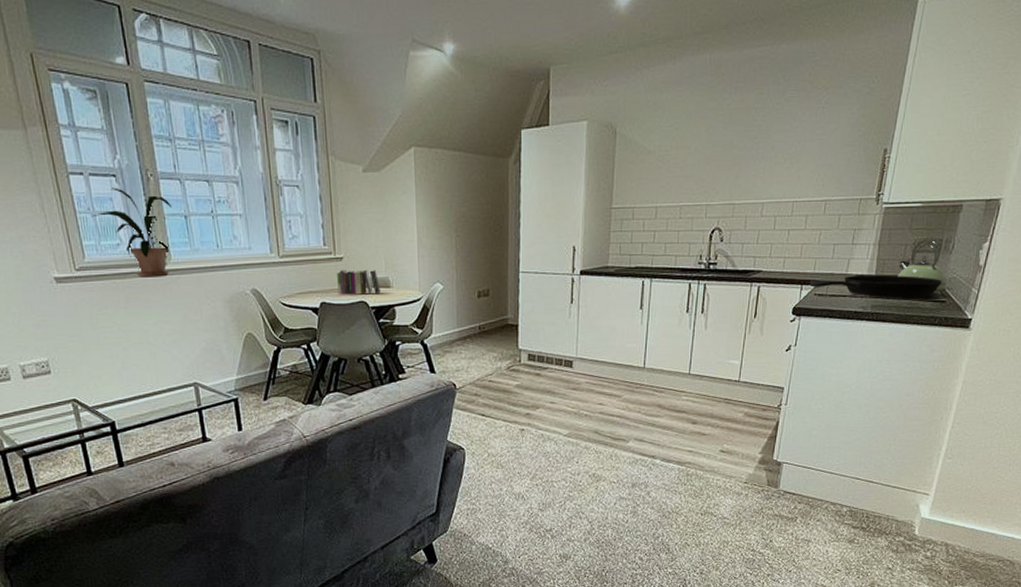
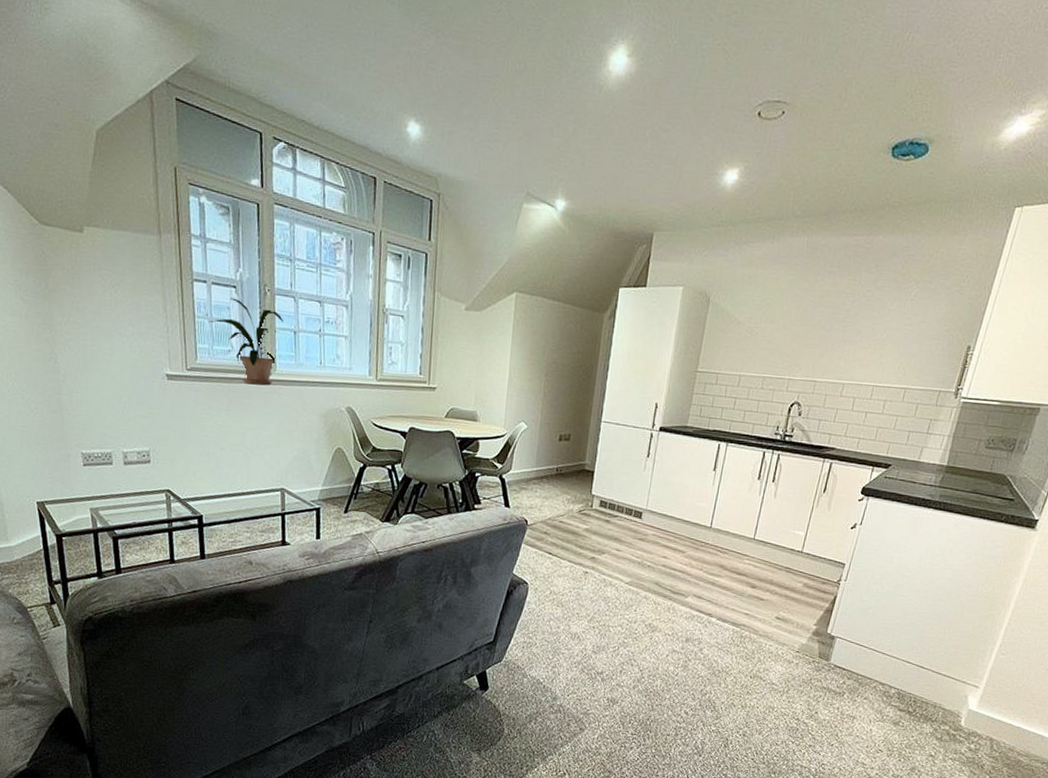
books: present [337,269,381,295] -> none [427,399,468,426]
frying pan: present [810,274,943,298] -> none [882,463,1013,493]
kettle: present [898,239,947,290] -> none [969,437,1017,489]

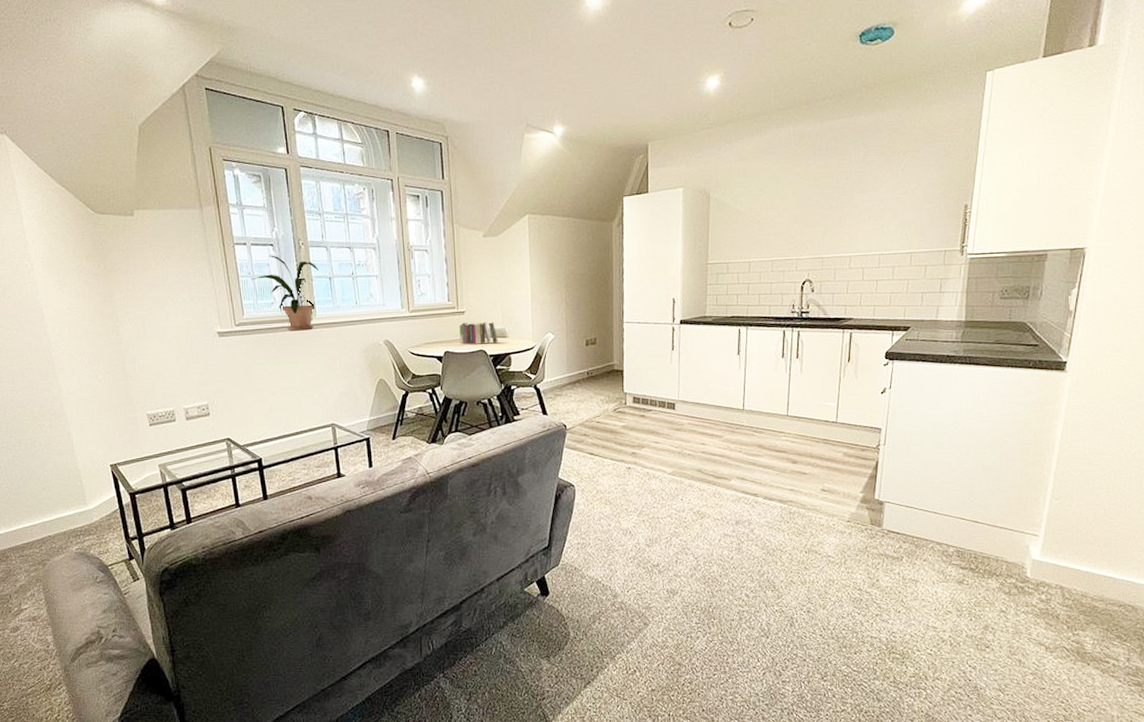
books: none [427,399,468,426] -> present [459,321,498,345]

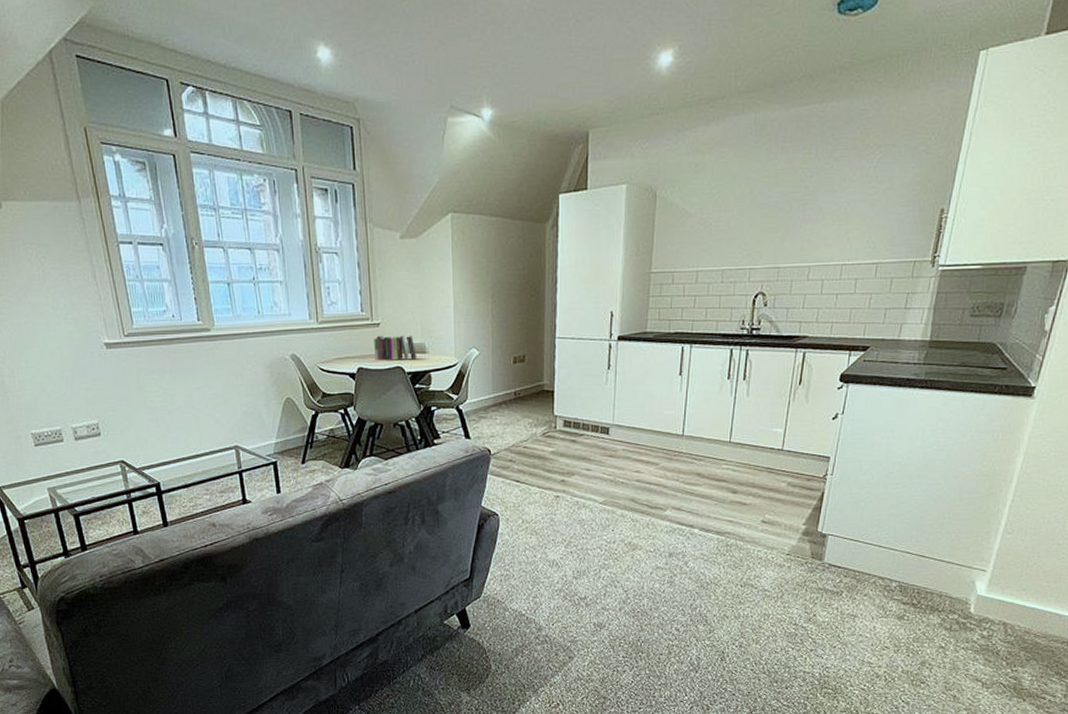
house plant: present [251,255,319,331] -> none [139,256,216,343]

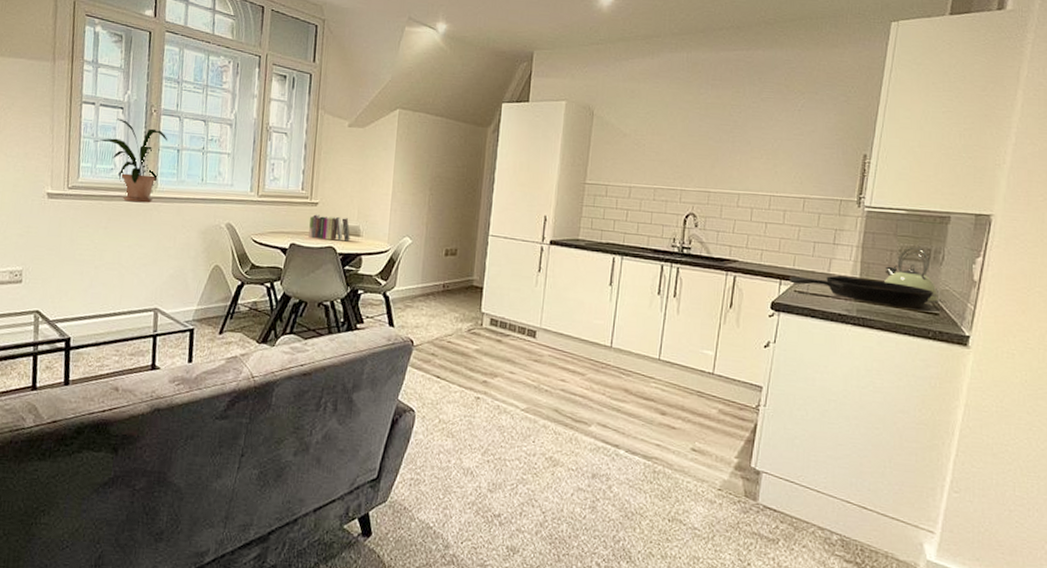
house plant: none [139,256,216,343] -> present [93,118,168,203]
frying pan: none [859,340,1004,365] -> present [790,275,934,307]
kettle: none [954,303,1009,357] -> present [884,247,940,302]

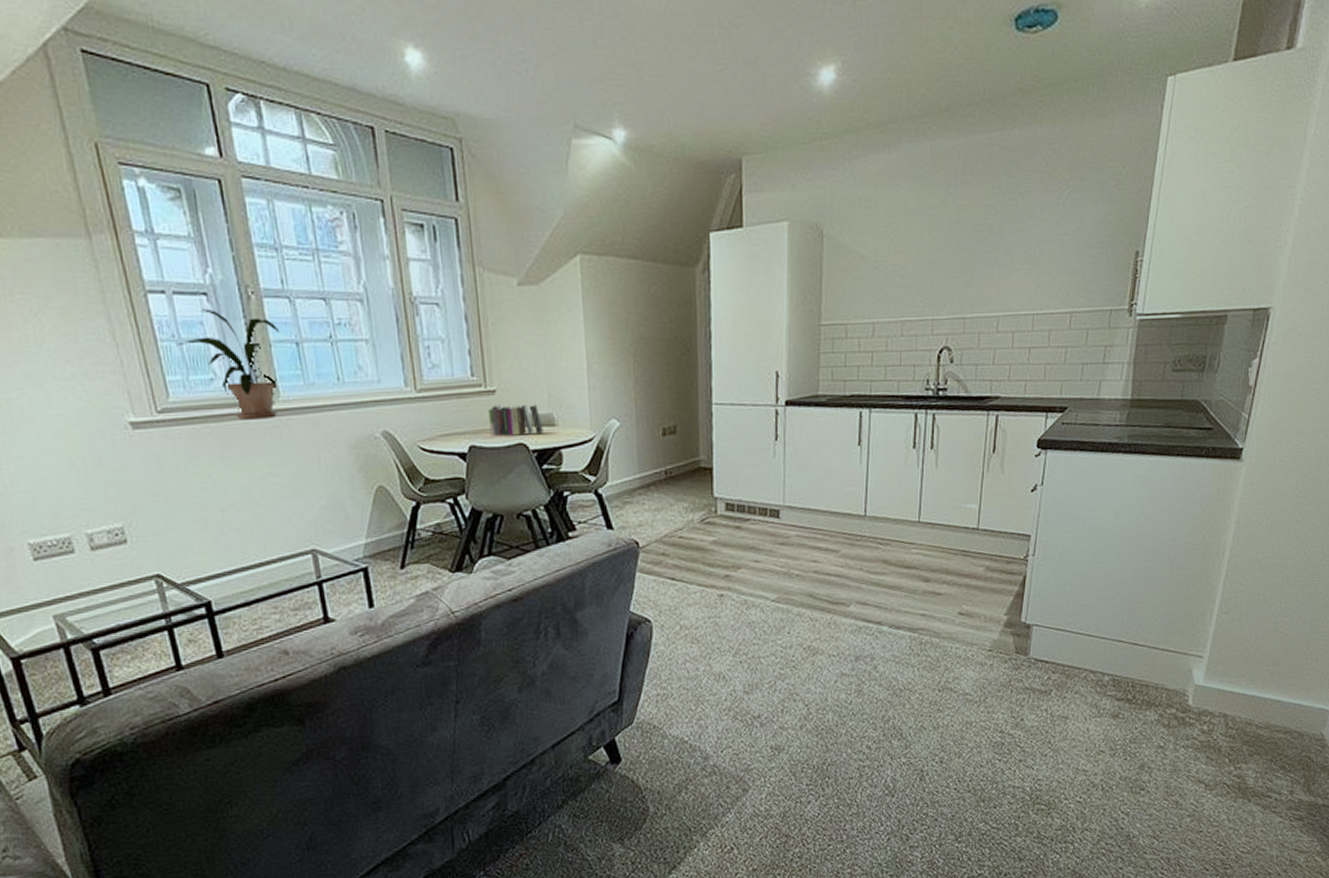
frying pan: present [790,275,934,307] -> none [1057,398,1209,426]
kettle: present [884,247,940,302] -> none [1157,355,1214,416]

